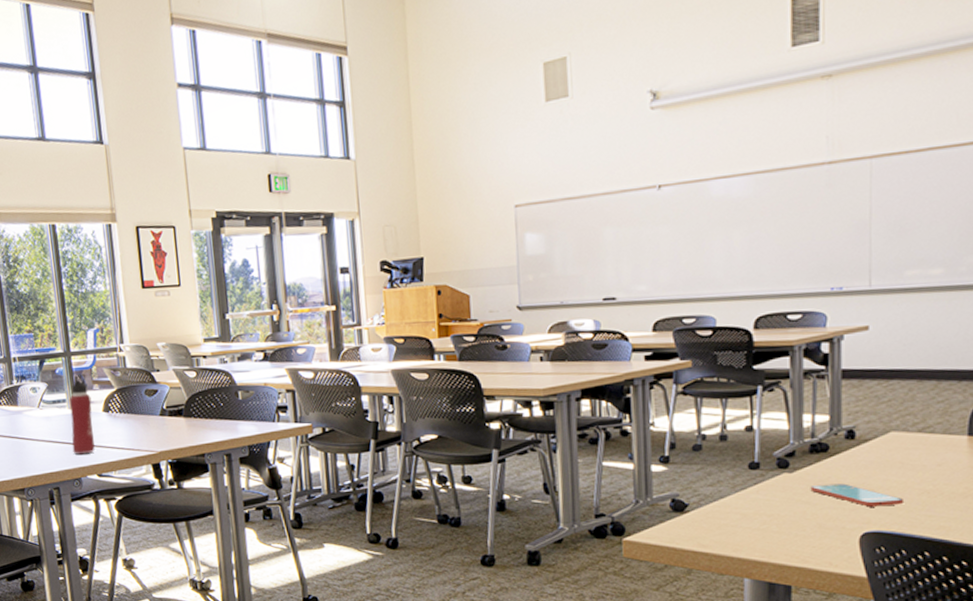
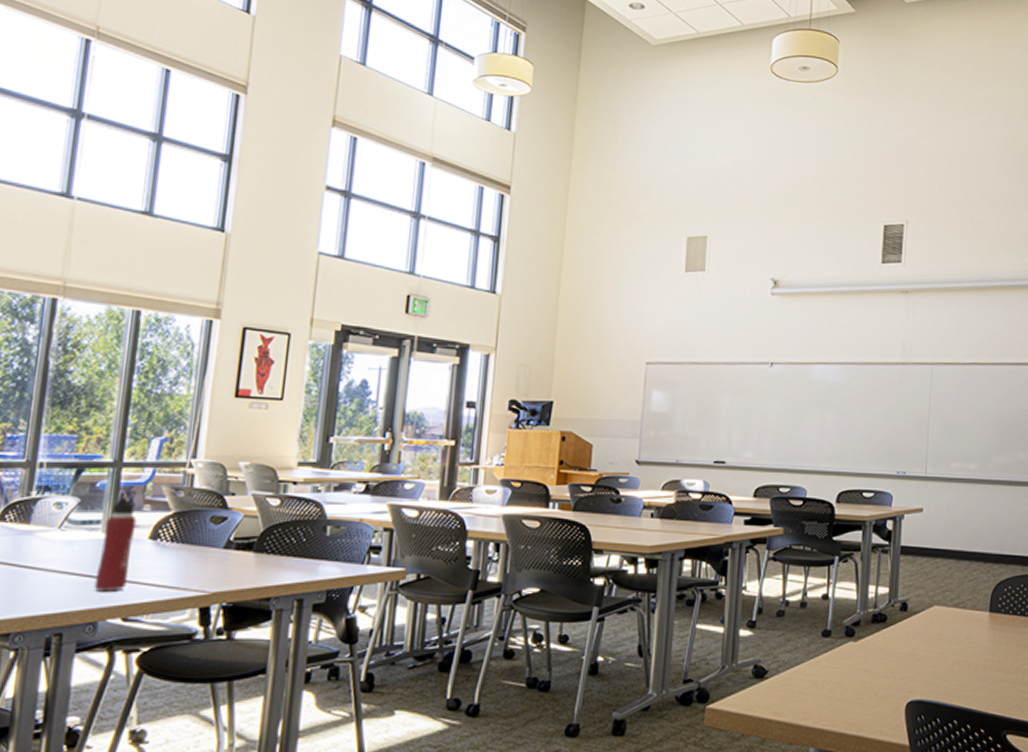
smartphone: present [810,483,905,507] -> none [870,653,941,676]

